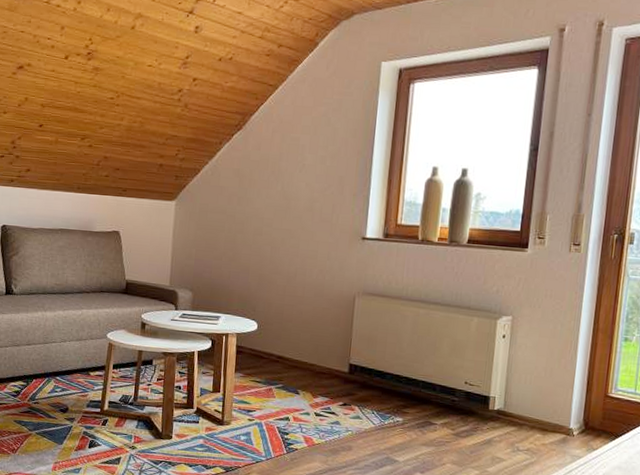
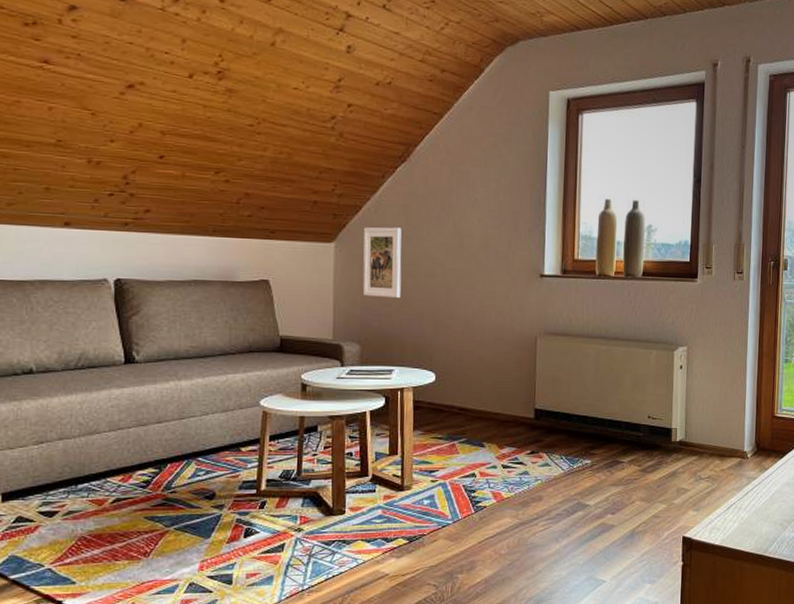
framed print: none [197,188,234,253] -> present [362,227,402,299]

